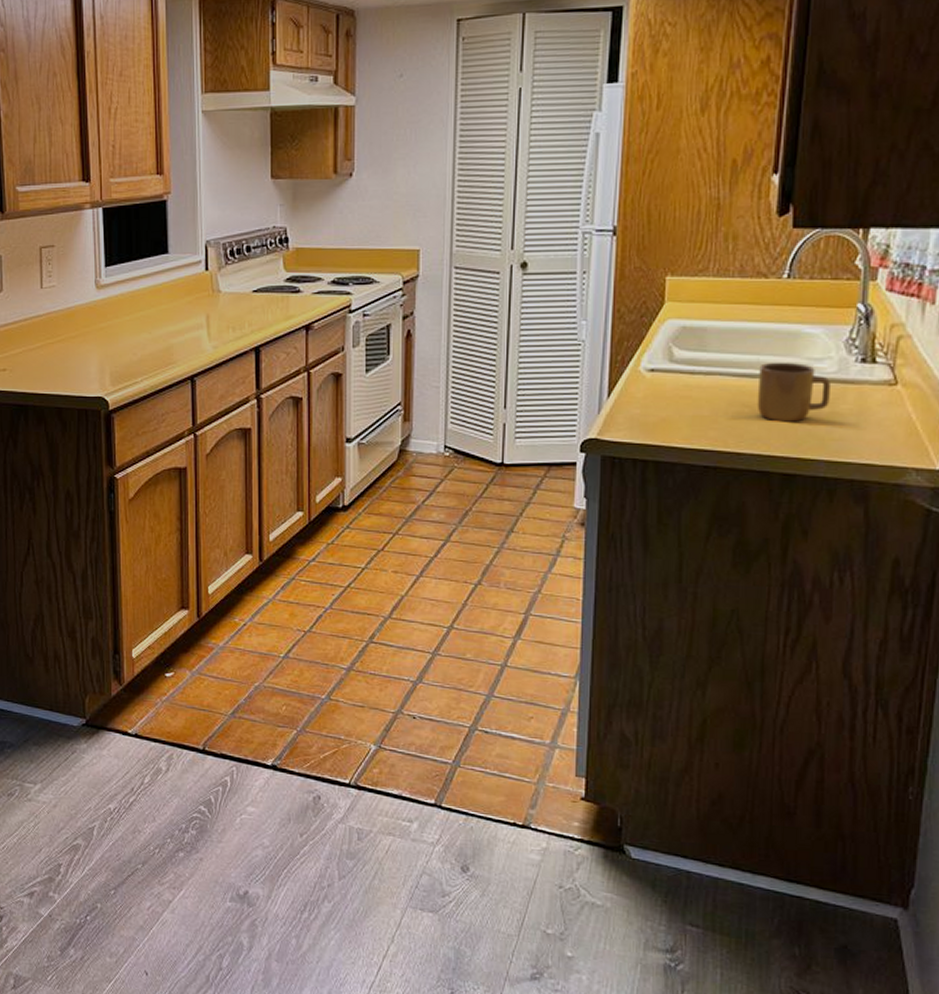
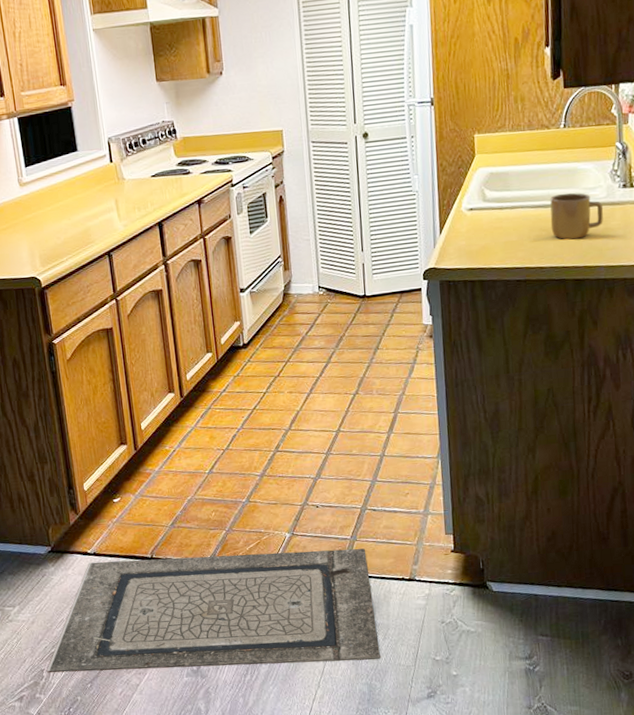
doormat: none [65,745,475,919] -> present [47,548,380,672]

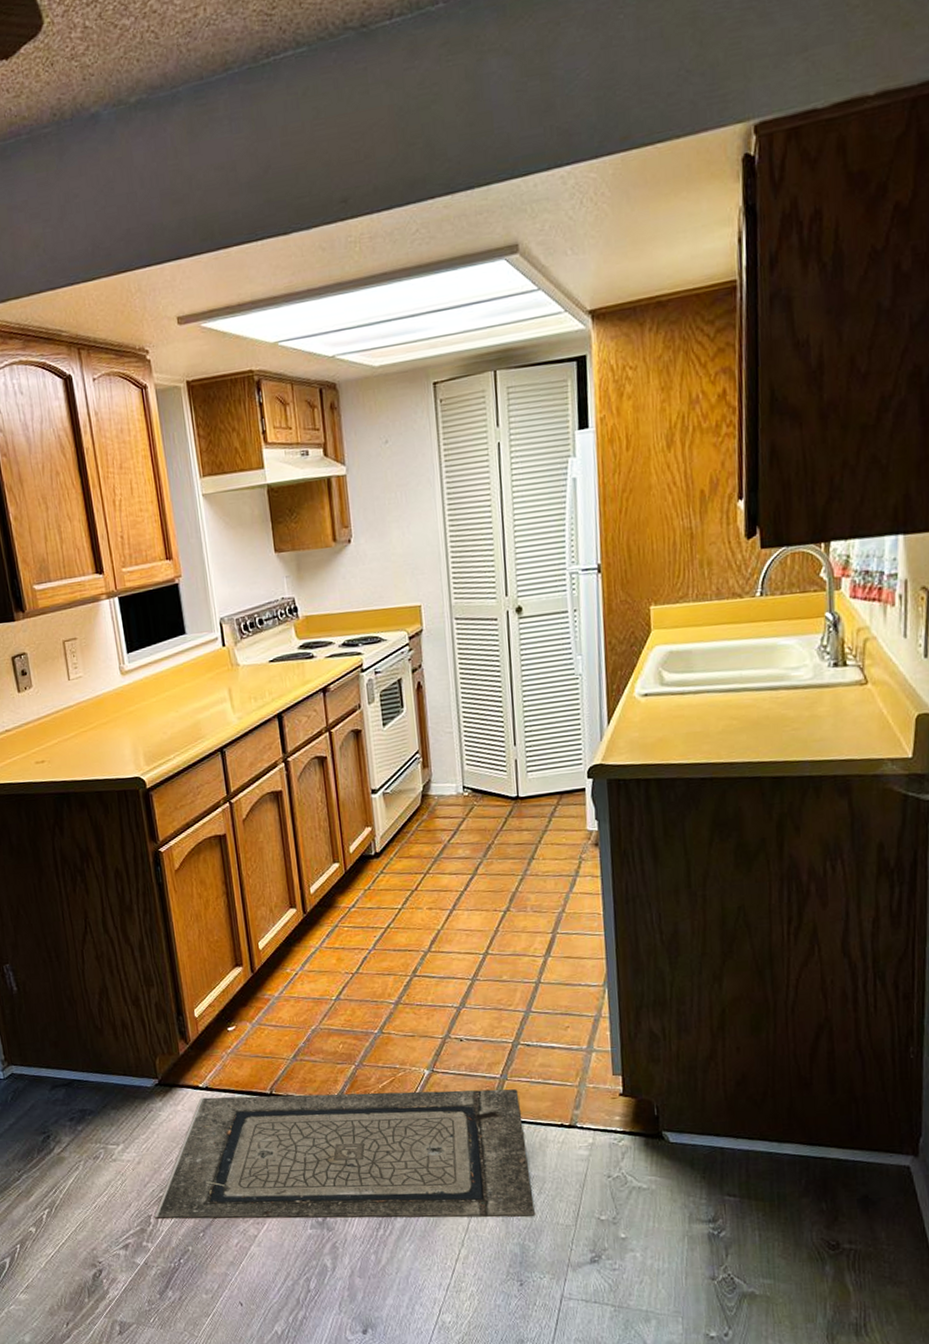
mug: present [550,193,604,240] -> none [742,673,809,730]

